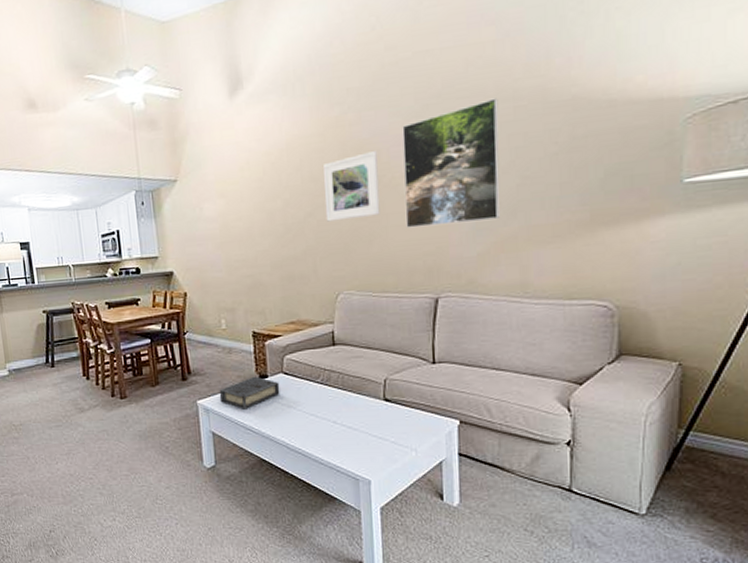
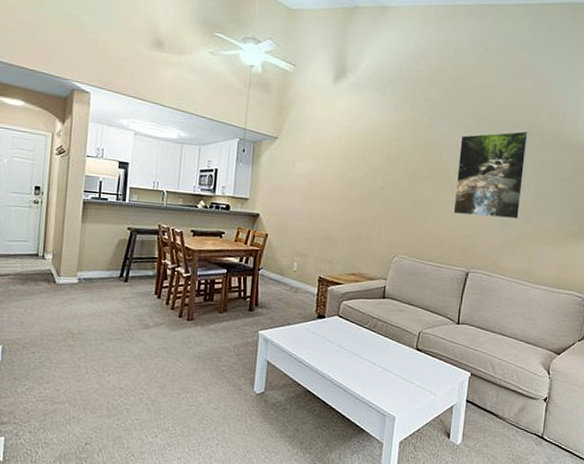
book: present [220,376,280,409] -> none [280,315,334,344]
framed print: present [323,150,380,222] -> none [394,149,440,200]

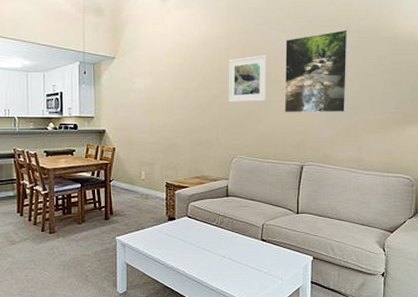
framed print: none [394,149,440,200] -> present [228,54,267,103]

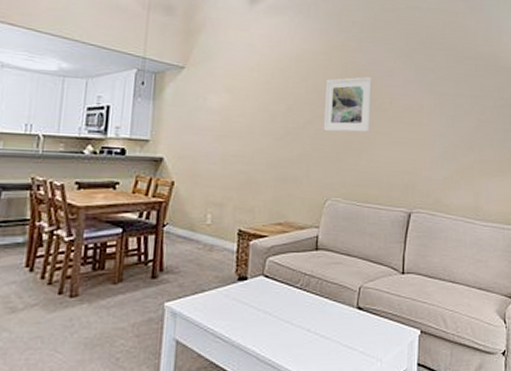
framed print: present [284,29,349,113] -> none [390,55,465,151]

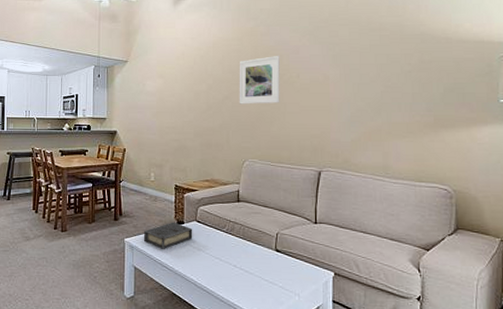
book: none [192,277,259,314] -> present [144,222,193,249]

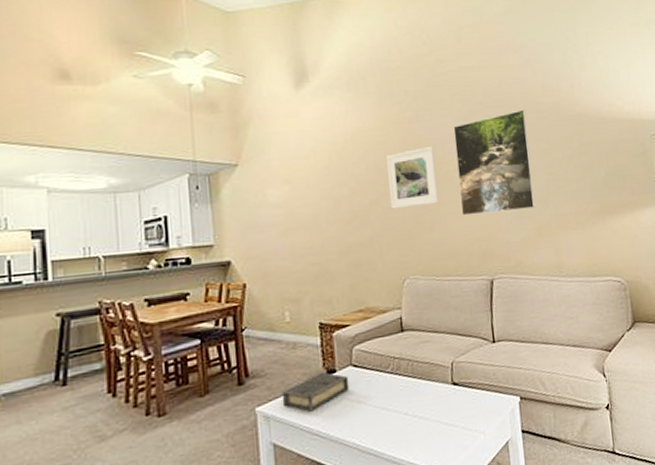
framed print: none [298,27,369,116] -> present [453,109,536,216]

